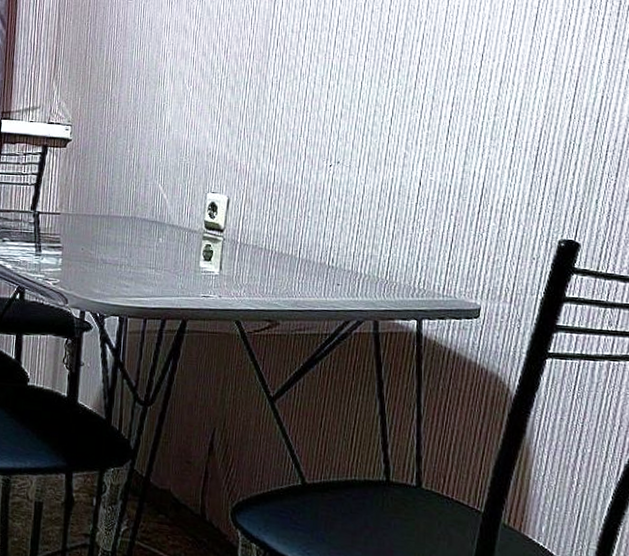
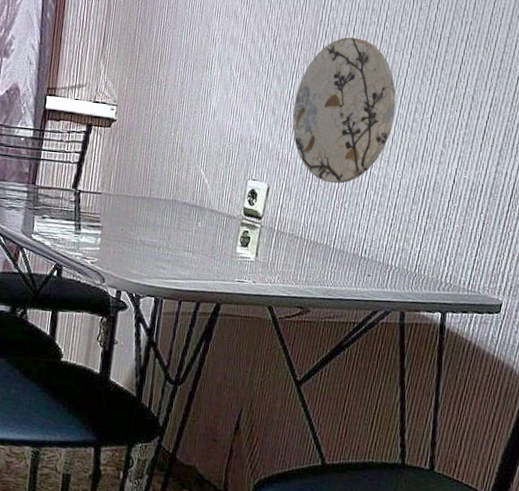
decorative plate: none [249,44,353,193] -> present [292,37,396,184]

